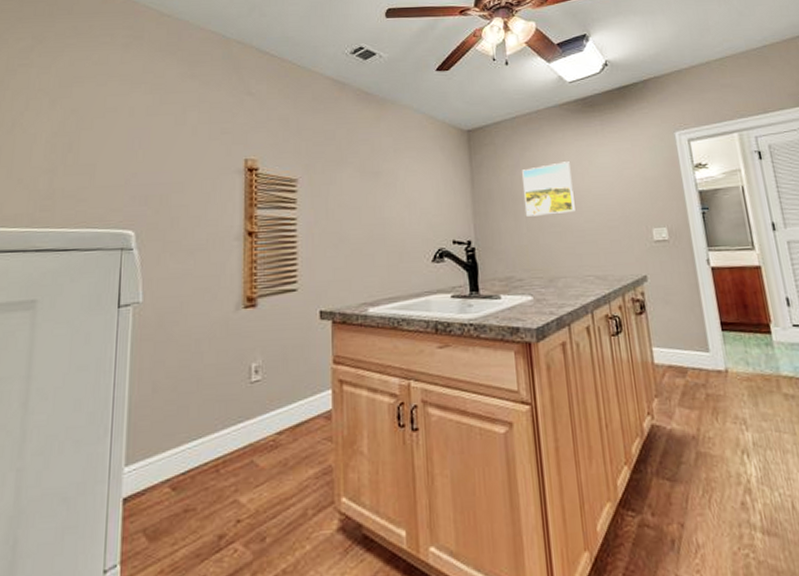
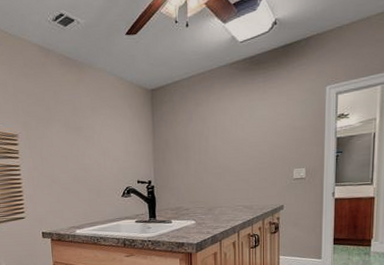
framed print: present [522,161,575,216] -> none [194,115,234,161]

